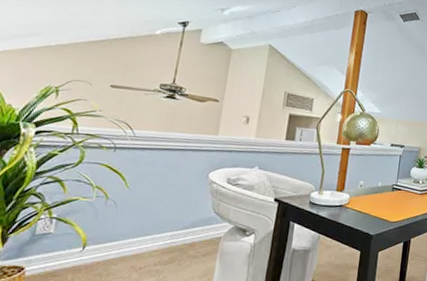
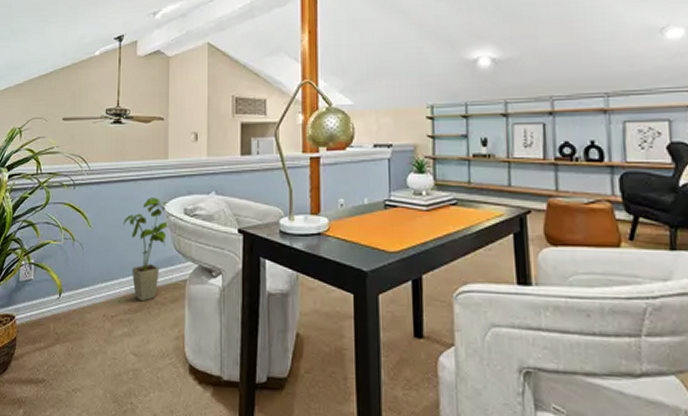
house plant: none [164,166,213,255] -> present [123,197,170,302]

